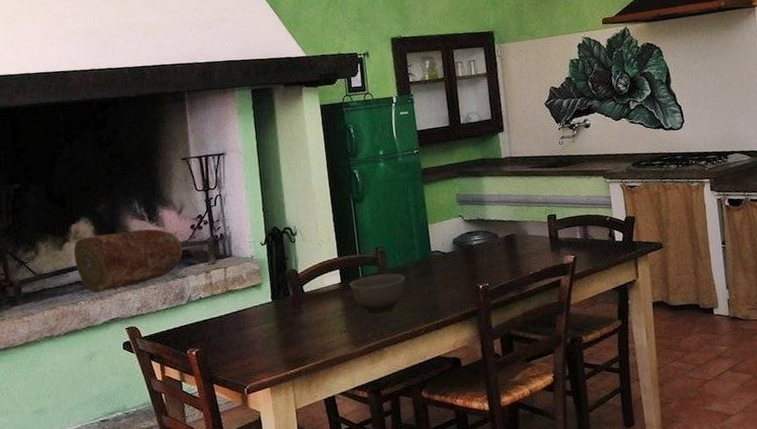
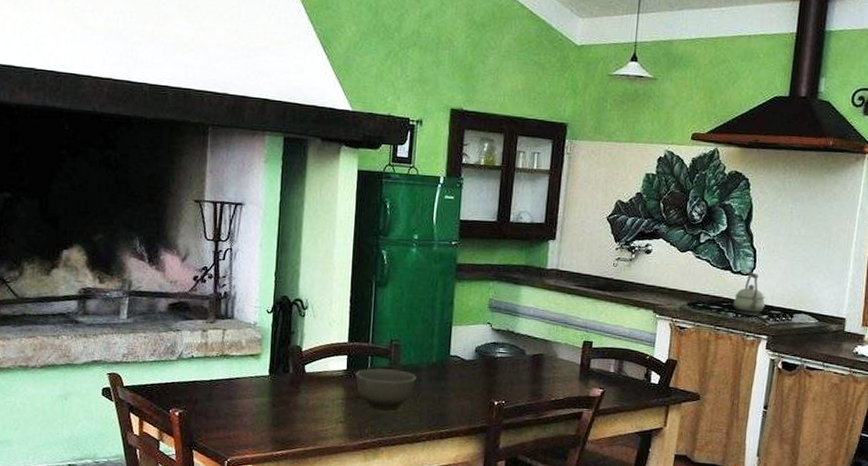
decorative log: present [73,228,183,293] -> none [61,267,181,330]
kettle: none [671,126,701,165] -> present [733,272,766,316]

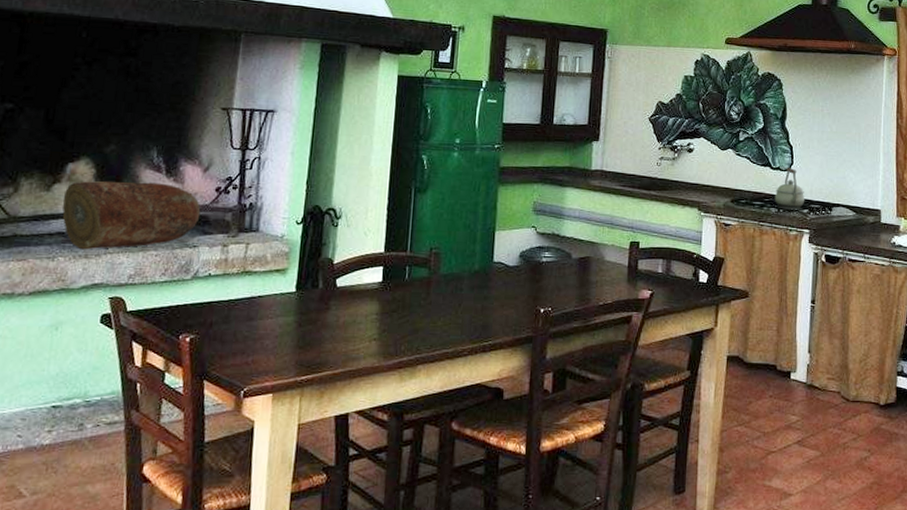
decorative log: none [61,267,181,330] -> present [62,181,201,250]
bowl: present [355,368,416,409] -> none [392,279,458,323]

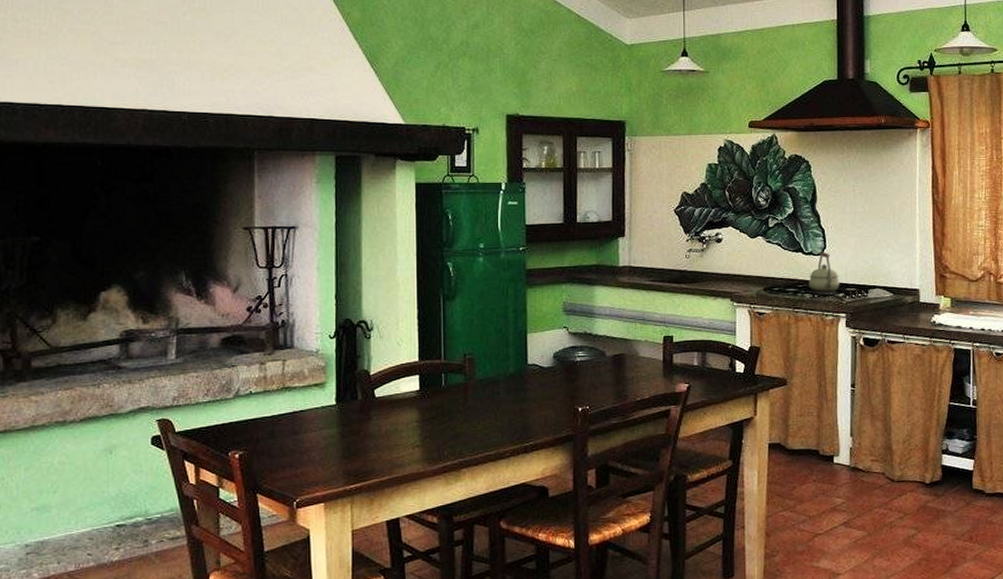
decorative log: present [62,181,201,250] -> none [100,306,235,376]

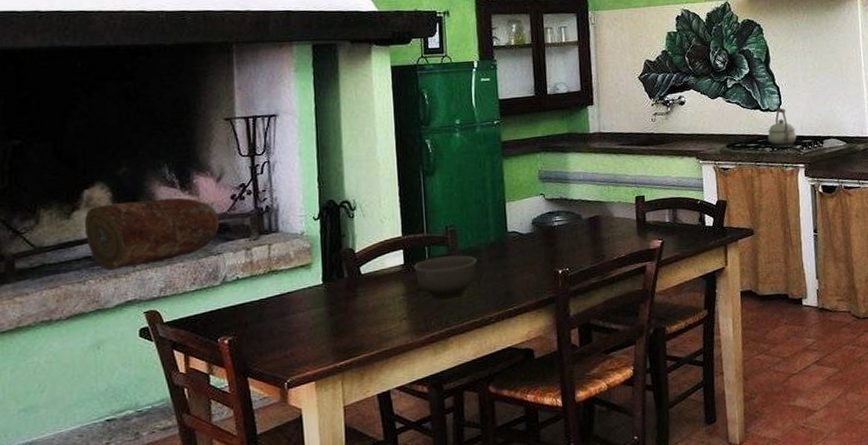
decorative log: none [100,306,235,376] -> present [84,197,220,271]
bowl: none [430,385,494,428] -> present [414,255,477,298]

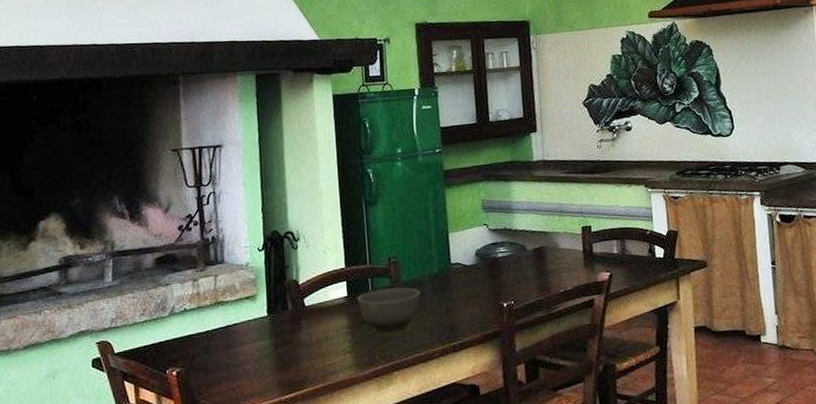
decorative log: present [84,197,220,271] -> none [40,228,168,301]
kettle: present [767,108,797,148] -> none [719,132,752,175]

